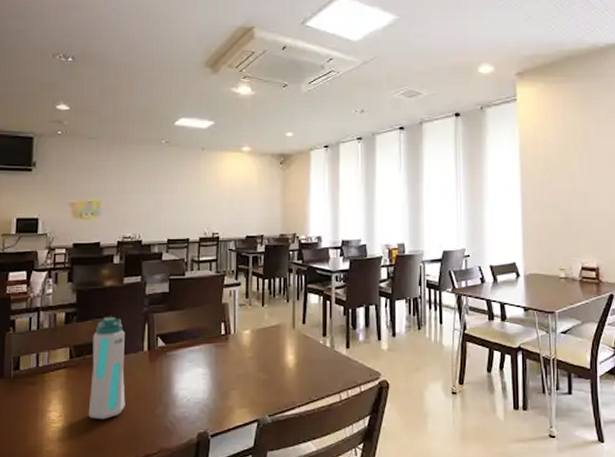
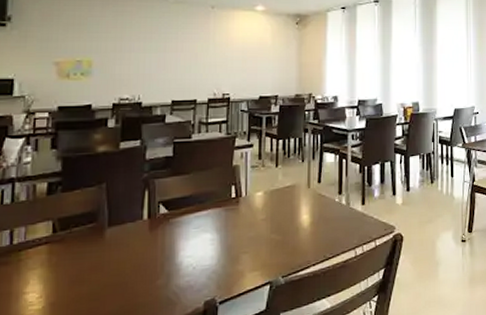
water bottle: present [88,317,126,420] -> none [75,185,121,297]

